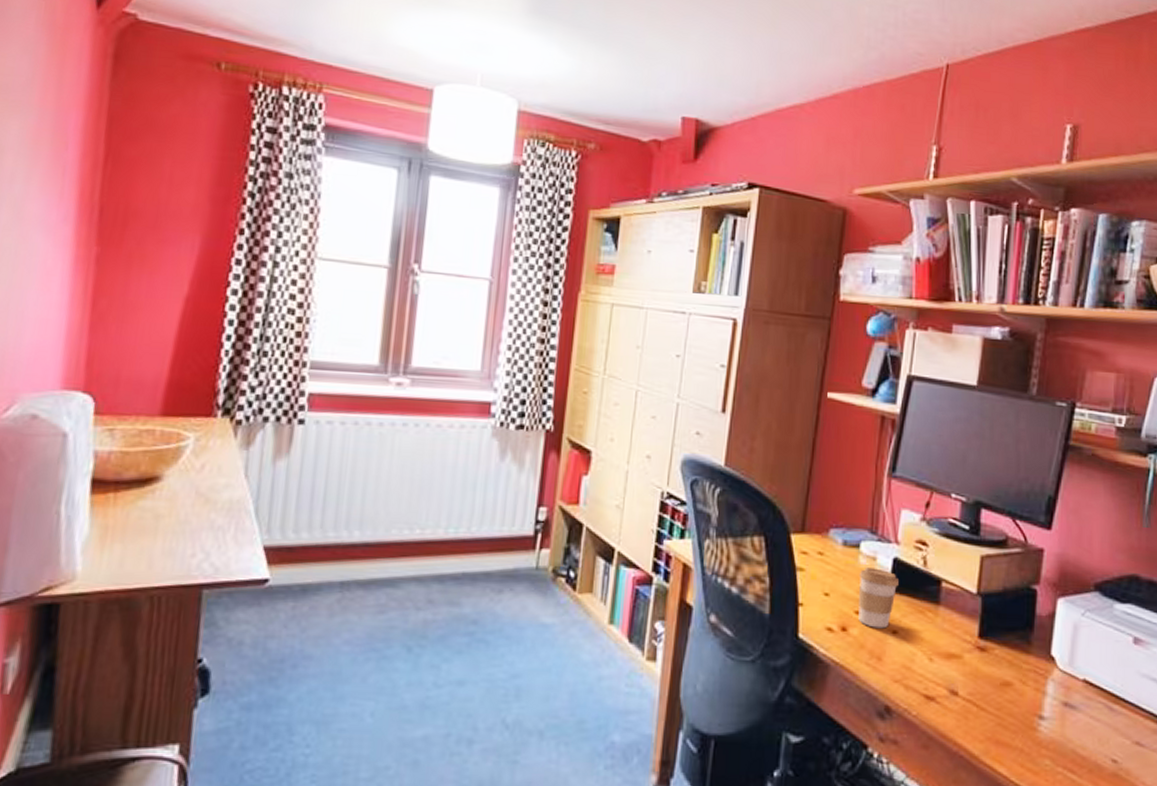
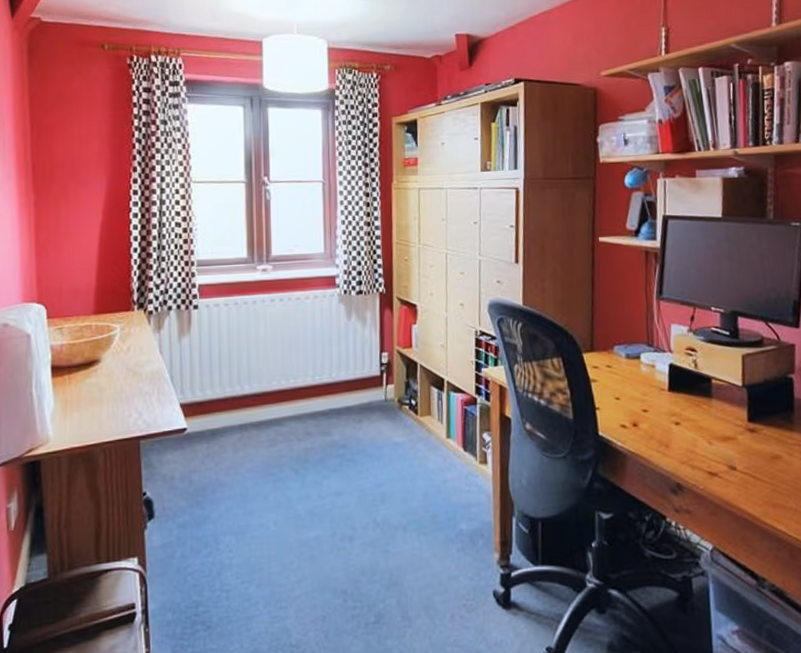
coffee cup: present [858,567,899,629] -> none [642,373,676,422]

